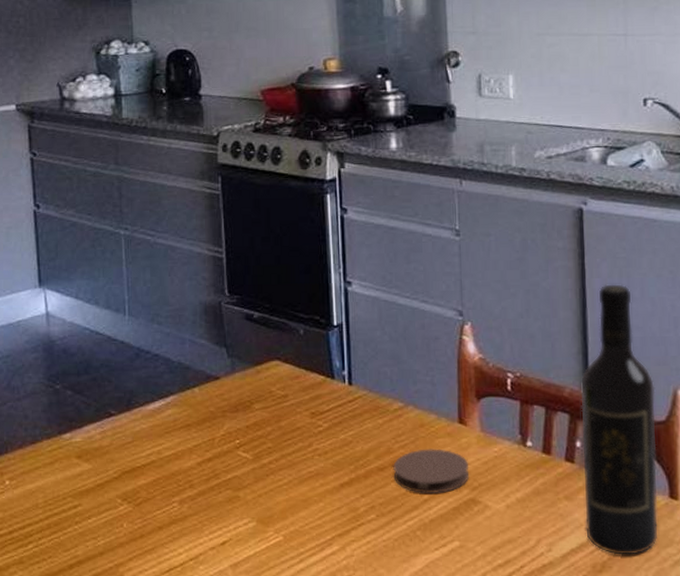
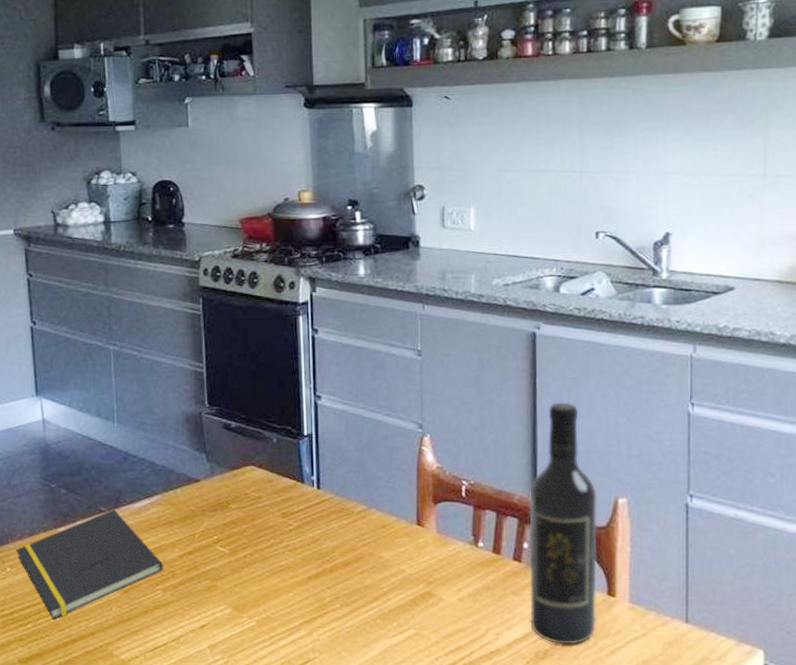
notepad: none [16,411,180,539] -> present [16,509,164,620]
coaster: present [393,449,470,494] -> none [356,547,426,588]

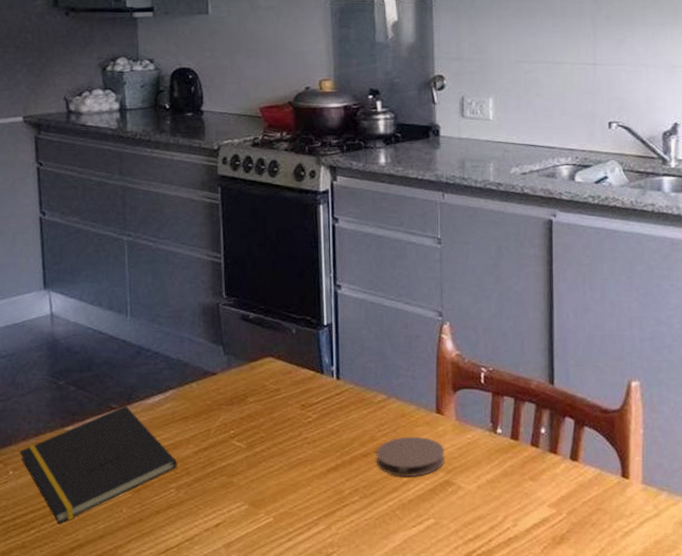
coaster: none [356,547,426,588] -> present [376,436,445,478]
wine bottle: present [529,402,598,645] -> none [546,288,612,528]

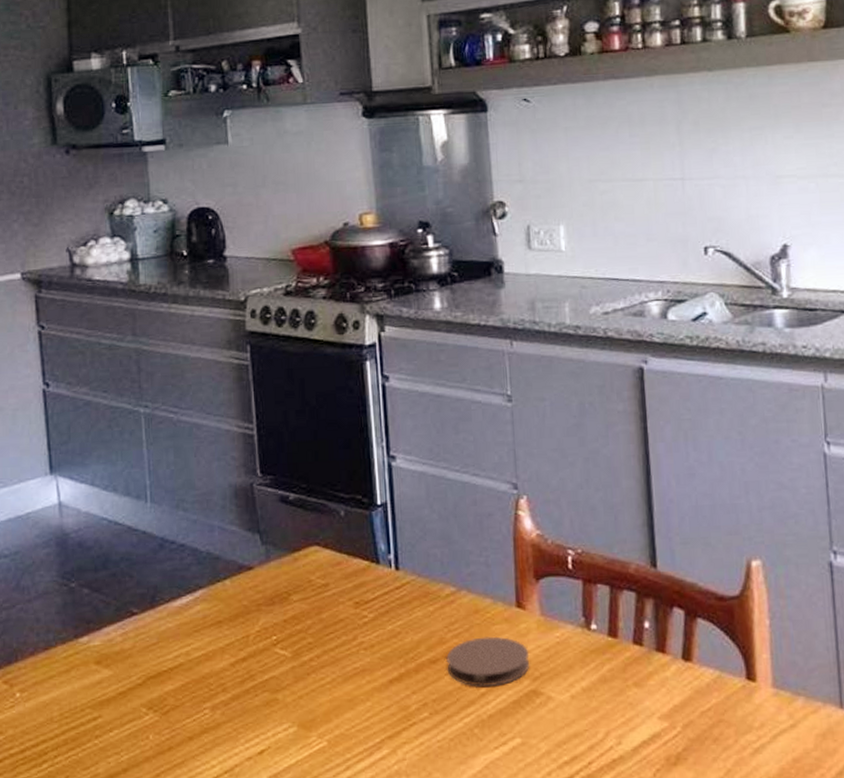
notepad: present [20,405,178,524] -> none [27,609,212,756]

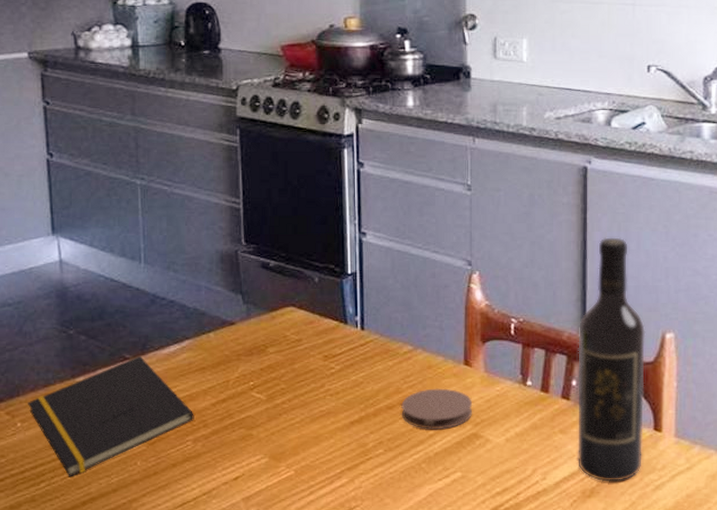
notepad: none [27,609,212,756] -> present [28,355,194,477]
wine bottle: none [647,448,735,745] -> present [578,237,646,482]

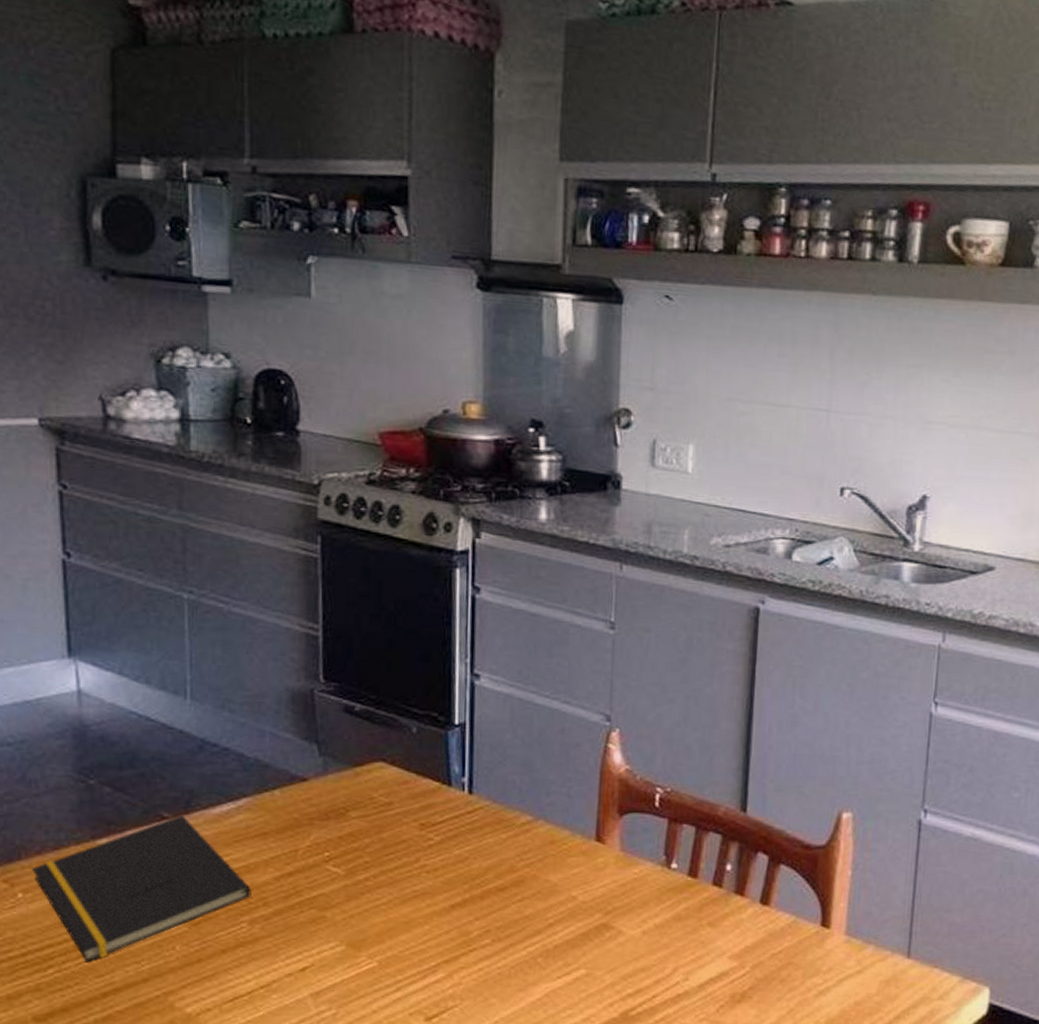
coaster: present [401,388,473,430] -> none [515,868,604,918]
wine bottle: present [578,237,646,482] -> none [728,694,819,985]

